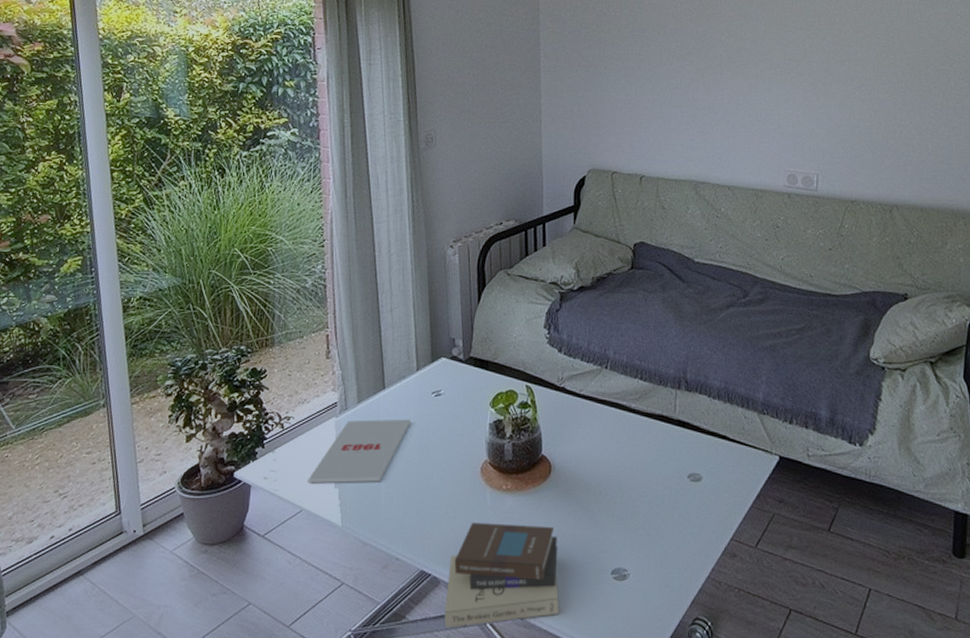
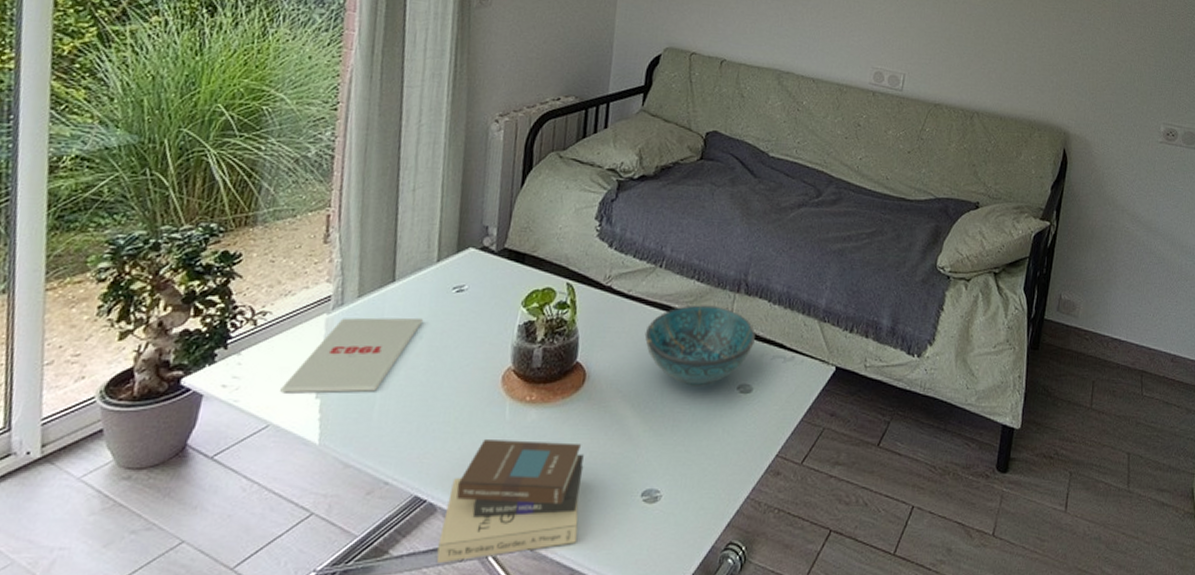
decorative bowl: none [598,401,699,475] -> present [644,305,755,386]

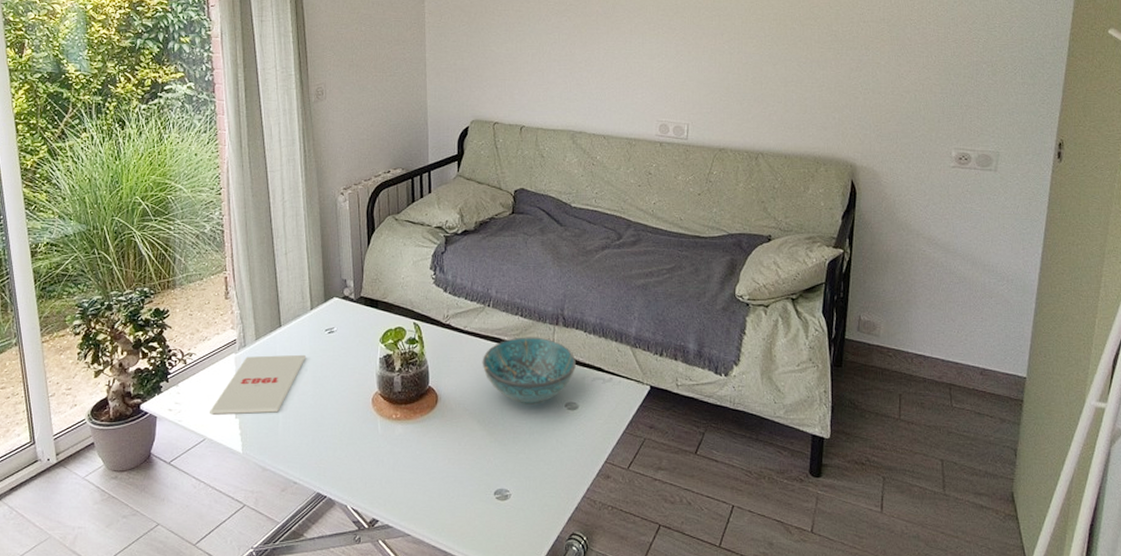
books: present [436,440,584,564] -> none [340,449,446,545]

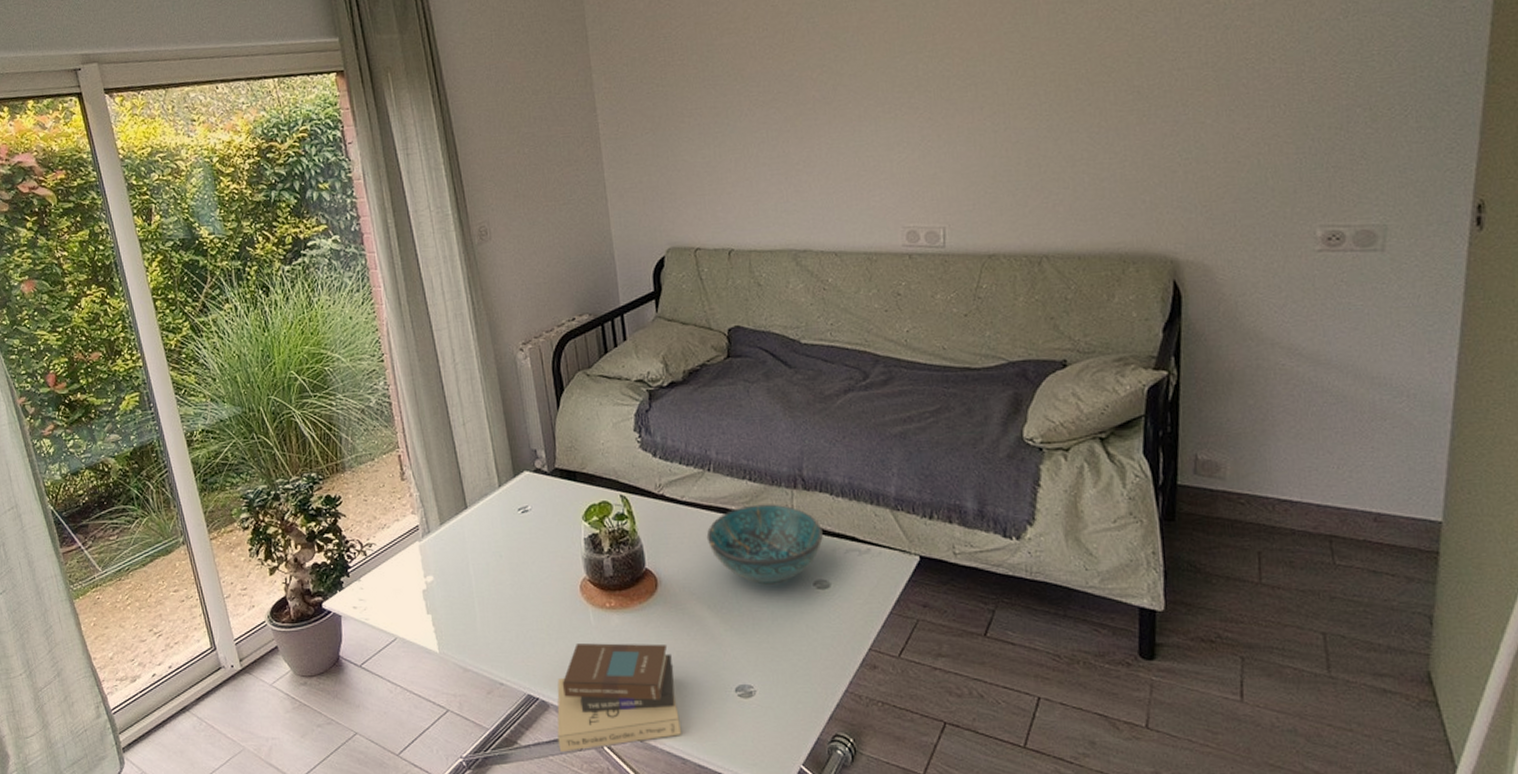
magazine: present [210,354,307,415] -> none [398,538,500,611]
books: none [340,449,446,545] -> present [557,643,681,753]

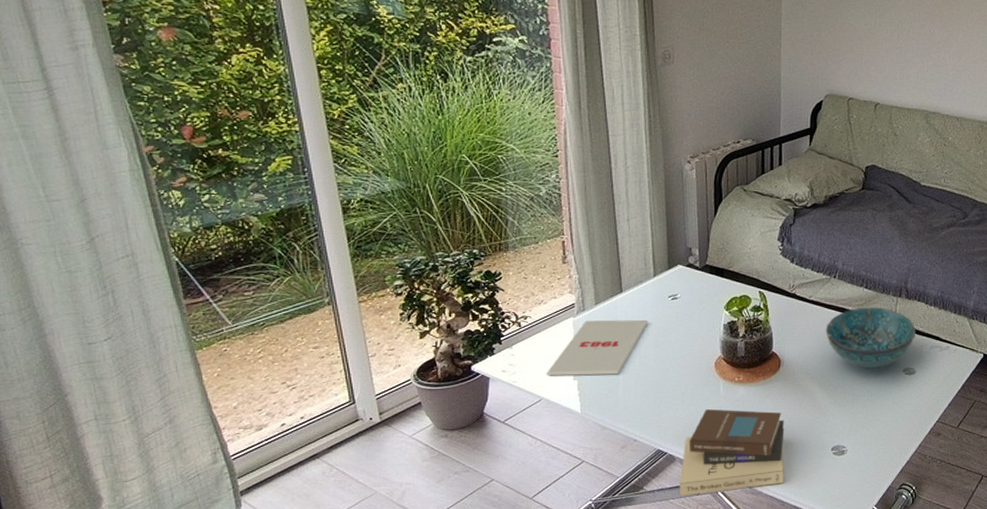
magazine: none [398,538,500,611] -> present [546,319,649,376]

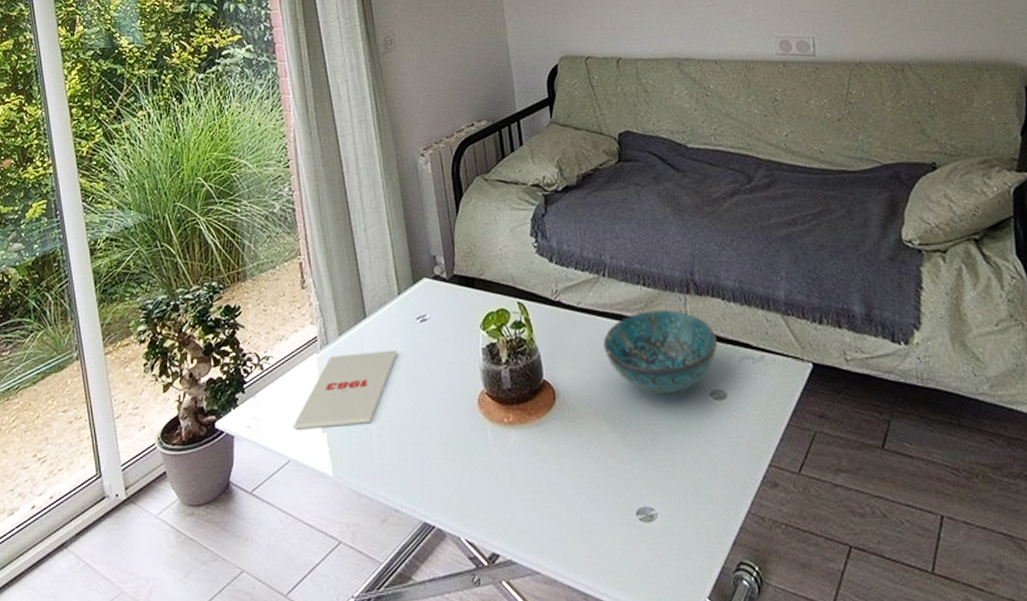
books: present [679,409,785,497] -> none [453,462,582,590]

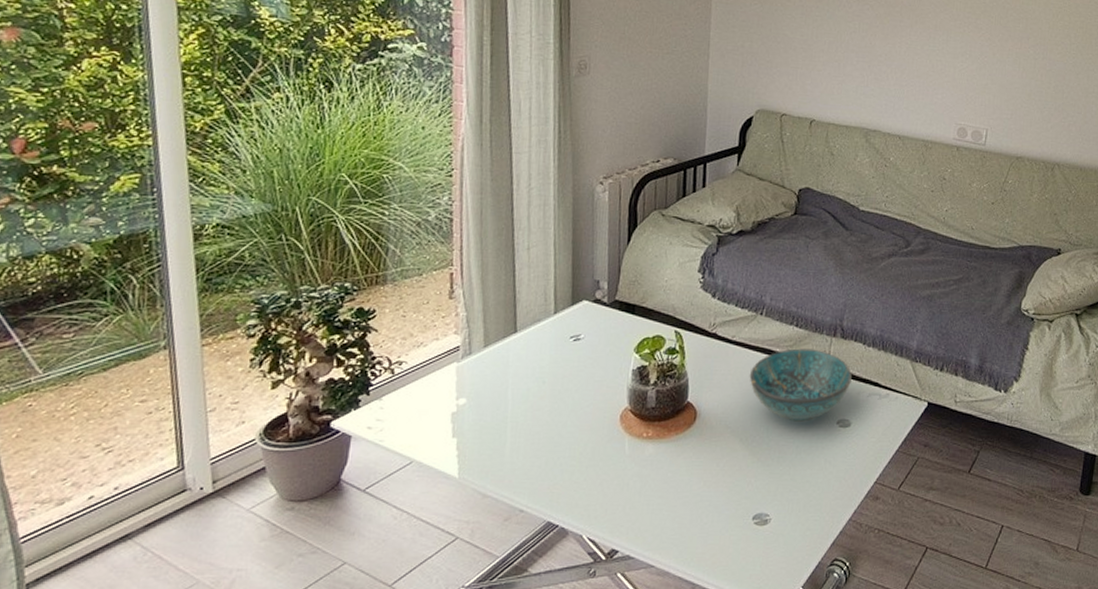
magazine: present [293,349,398,430] -> none [420,364,546,433]

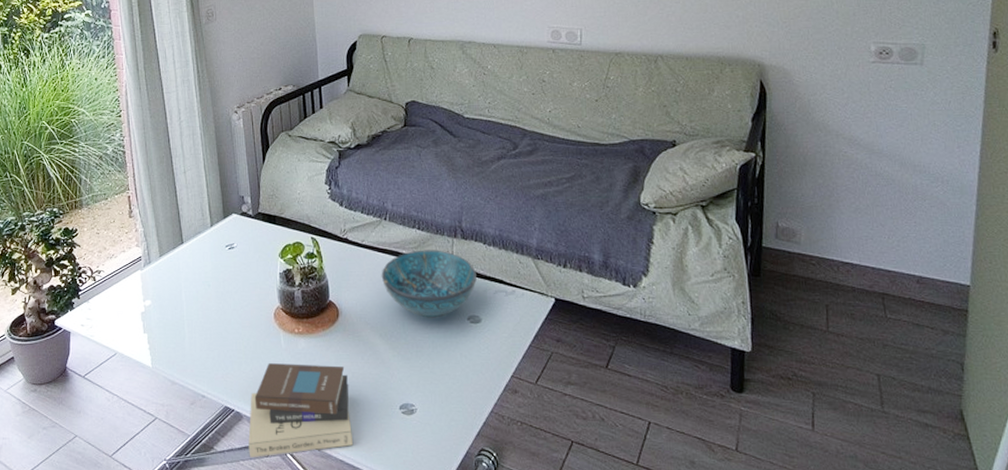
books: none [570,472,699,580] -> present [248,363,353,458]

